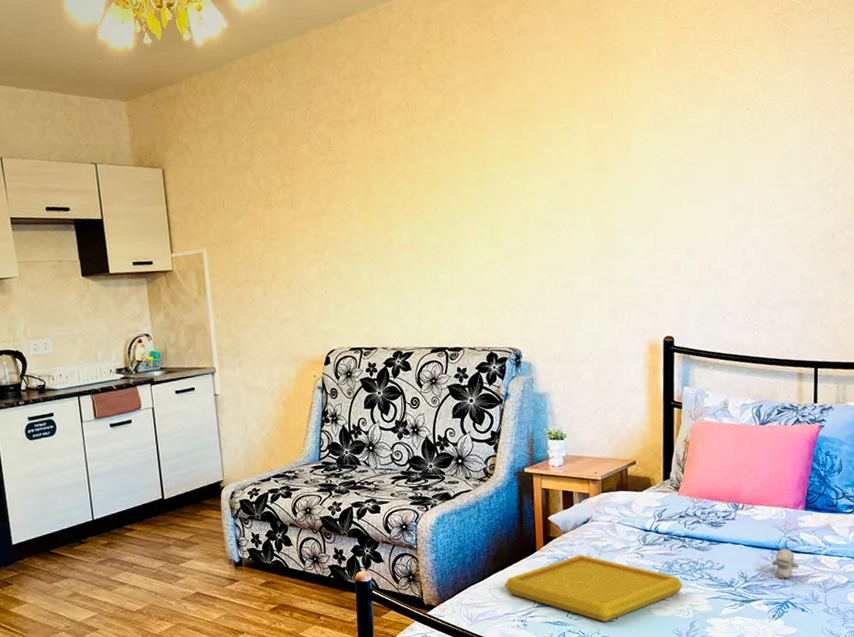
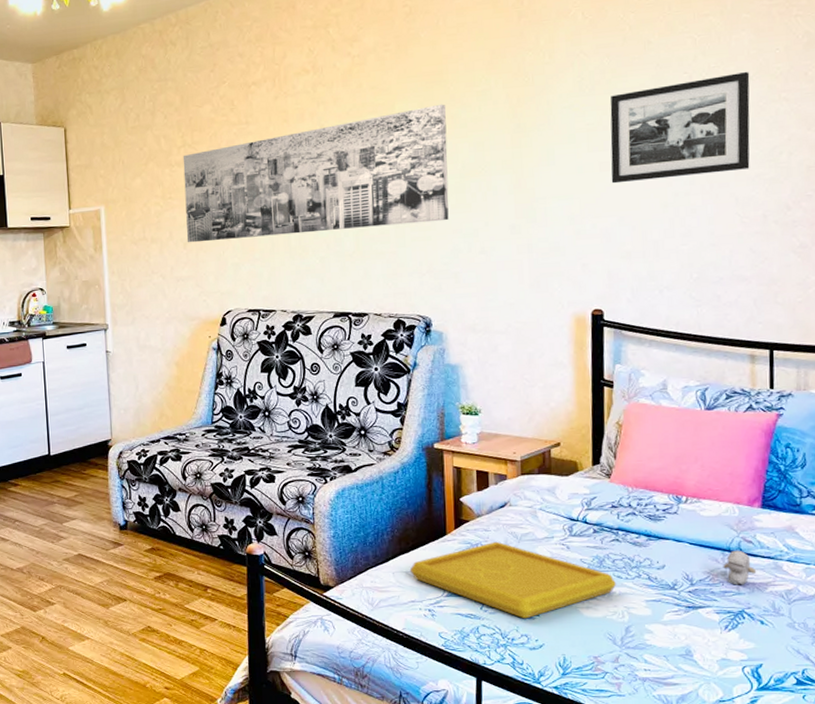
wall art: none [282,141,536,284] -> present [182,104,449,243]
picture frame: none [681,107,804,217] -> present [610,71,750,184]

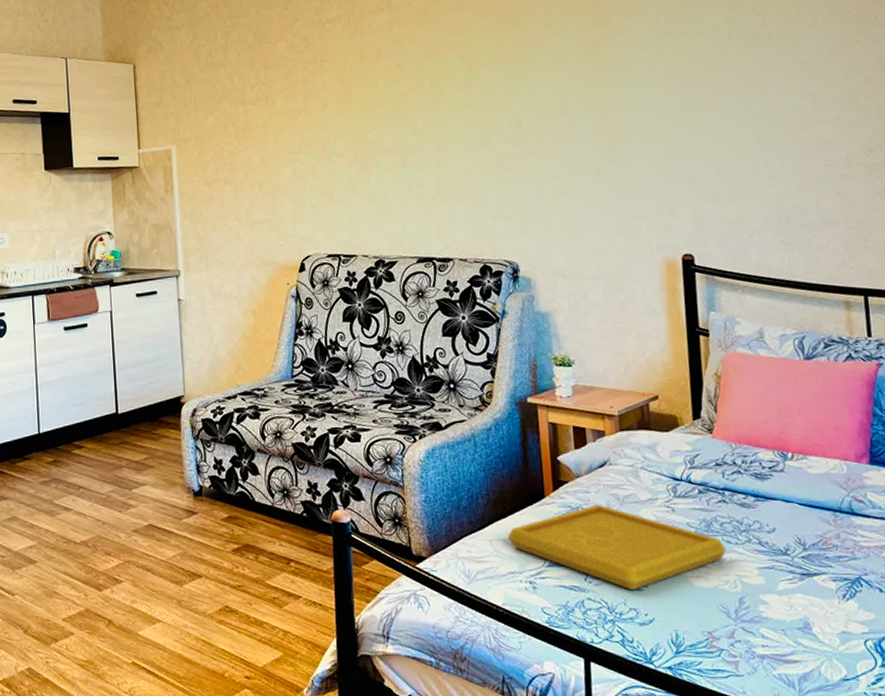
wall art: present [182,104,449,243] -> none [257,43,532,185]
picture frame: present [610,71,750,184] -> none [686,14,829,125]
teddy bear: present [723,550,757,585] -> none [835,510,871,549]

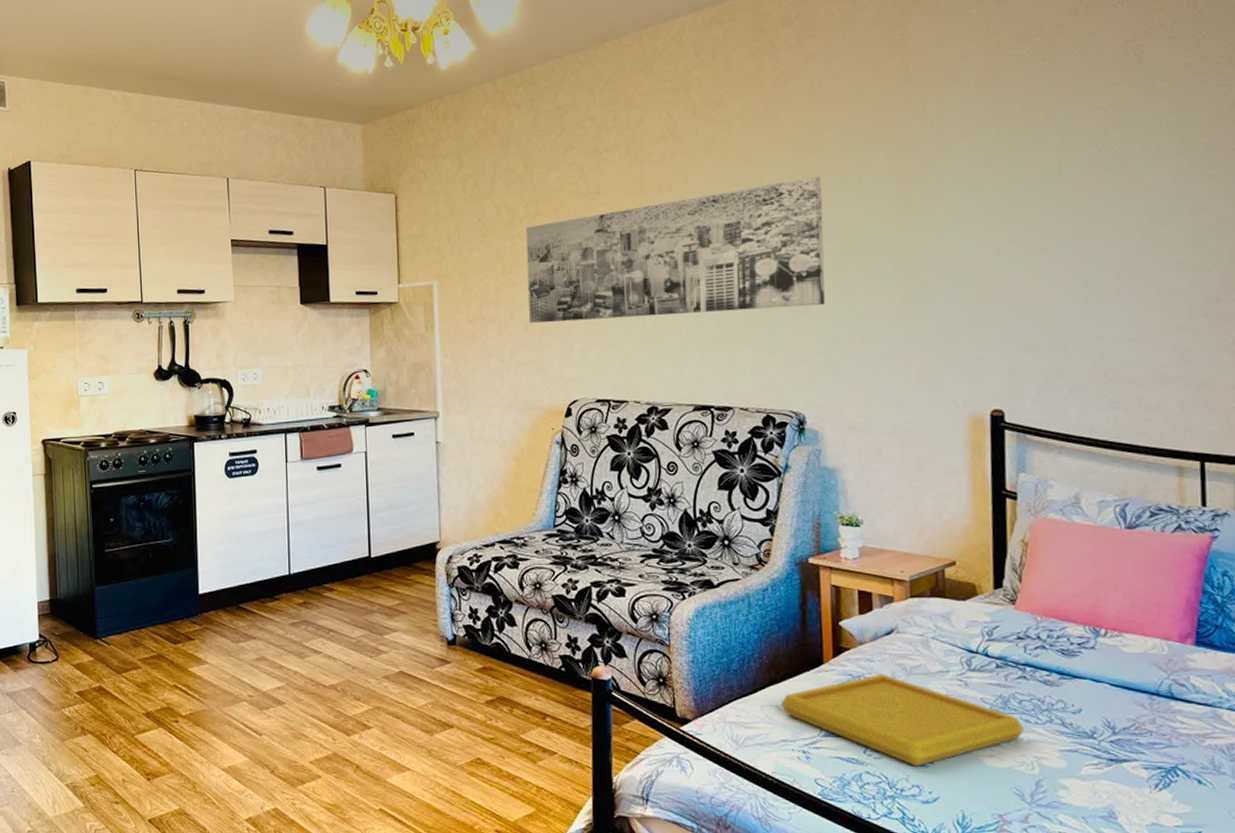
wall art: none [257,43,532,185] -> present [525,176,825,324]

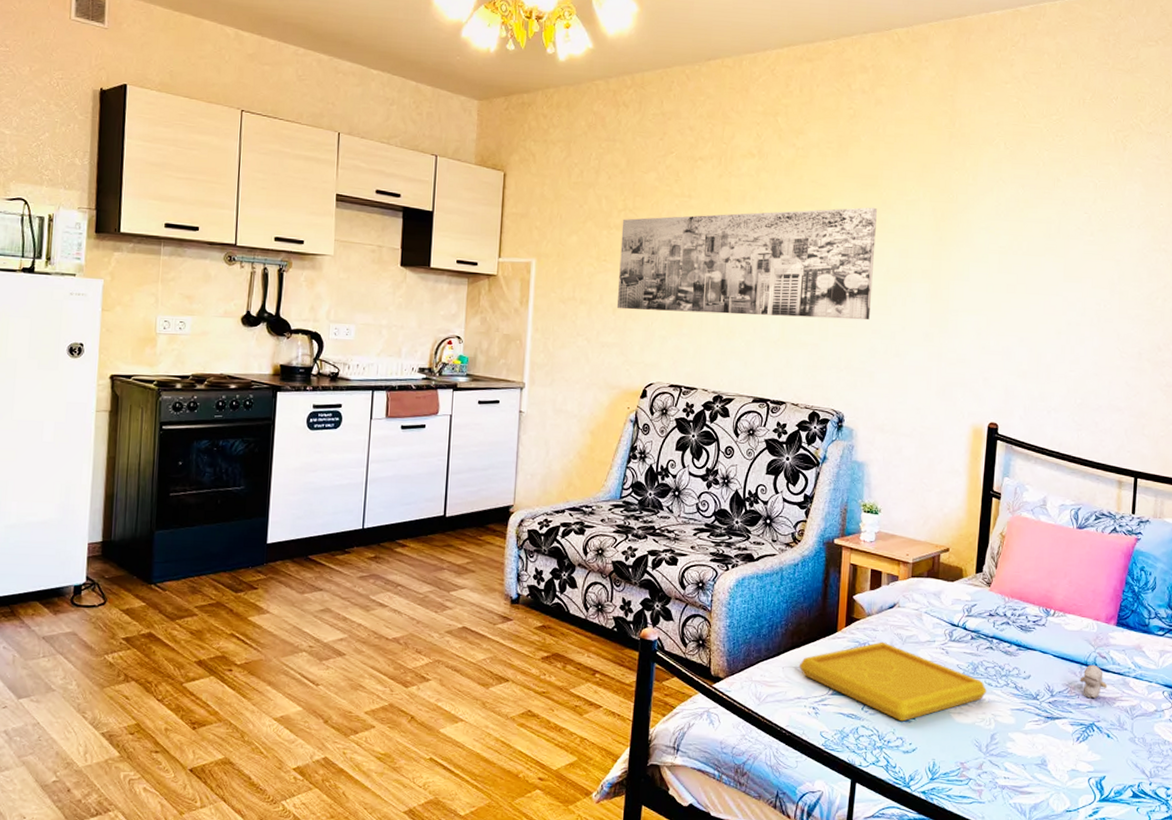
teddy bear: none [1150,694,1192,736] -> present [1080,664,1108,699]

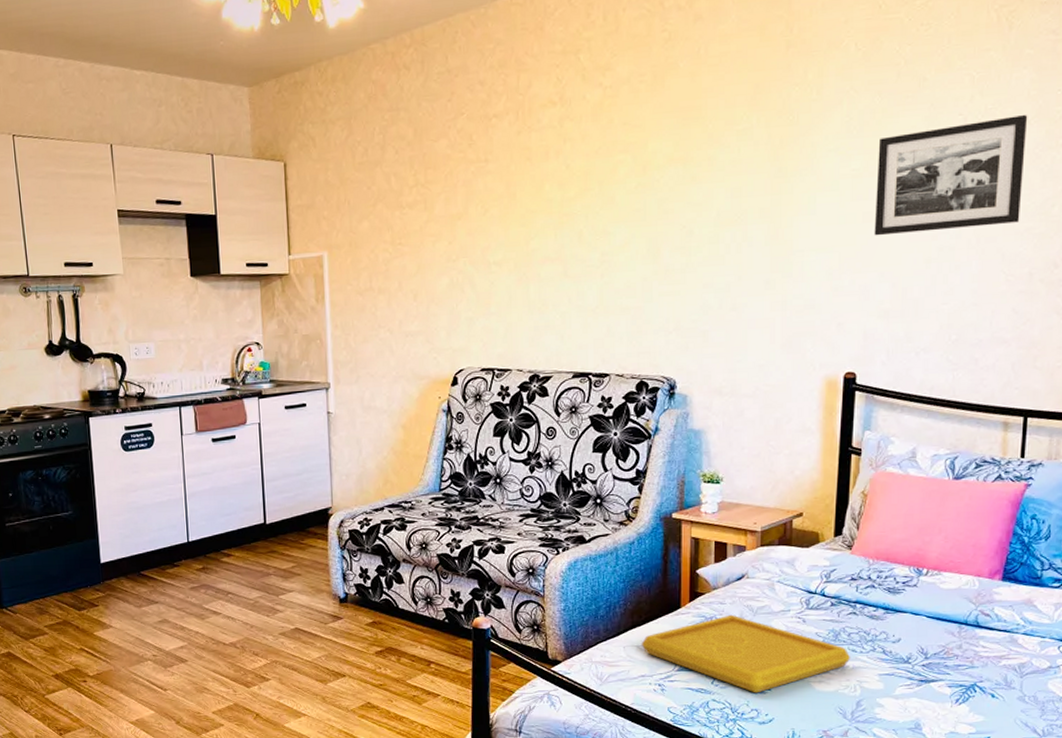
wall art: present [616,207,878,321] -> none [415,143,703,295]
picture frame: none [1015,220,1138,309] -> present [874,114,1028,236]
teddy bear: present [1080,664,1108,699] -> none [958,623,992,659]

